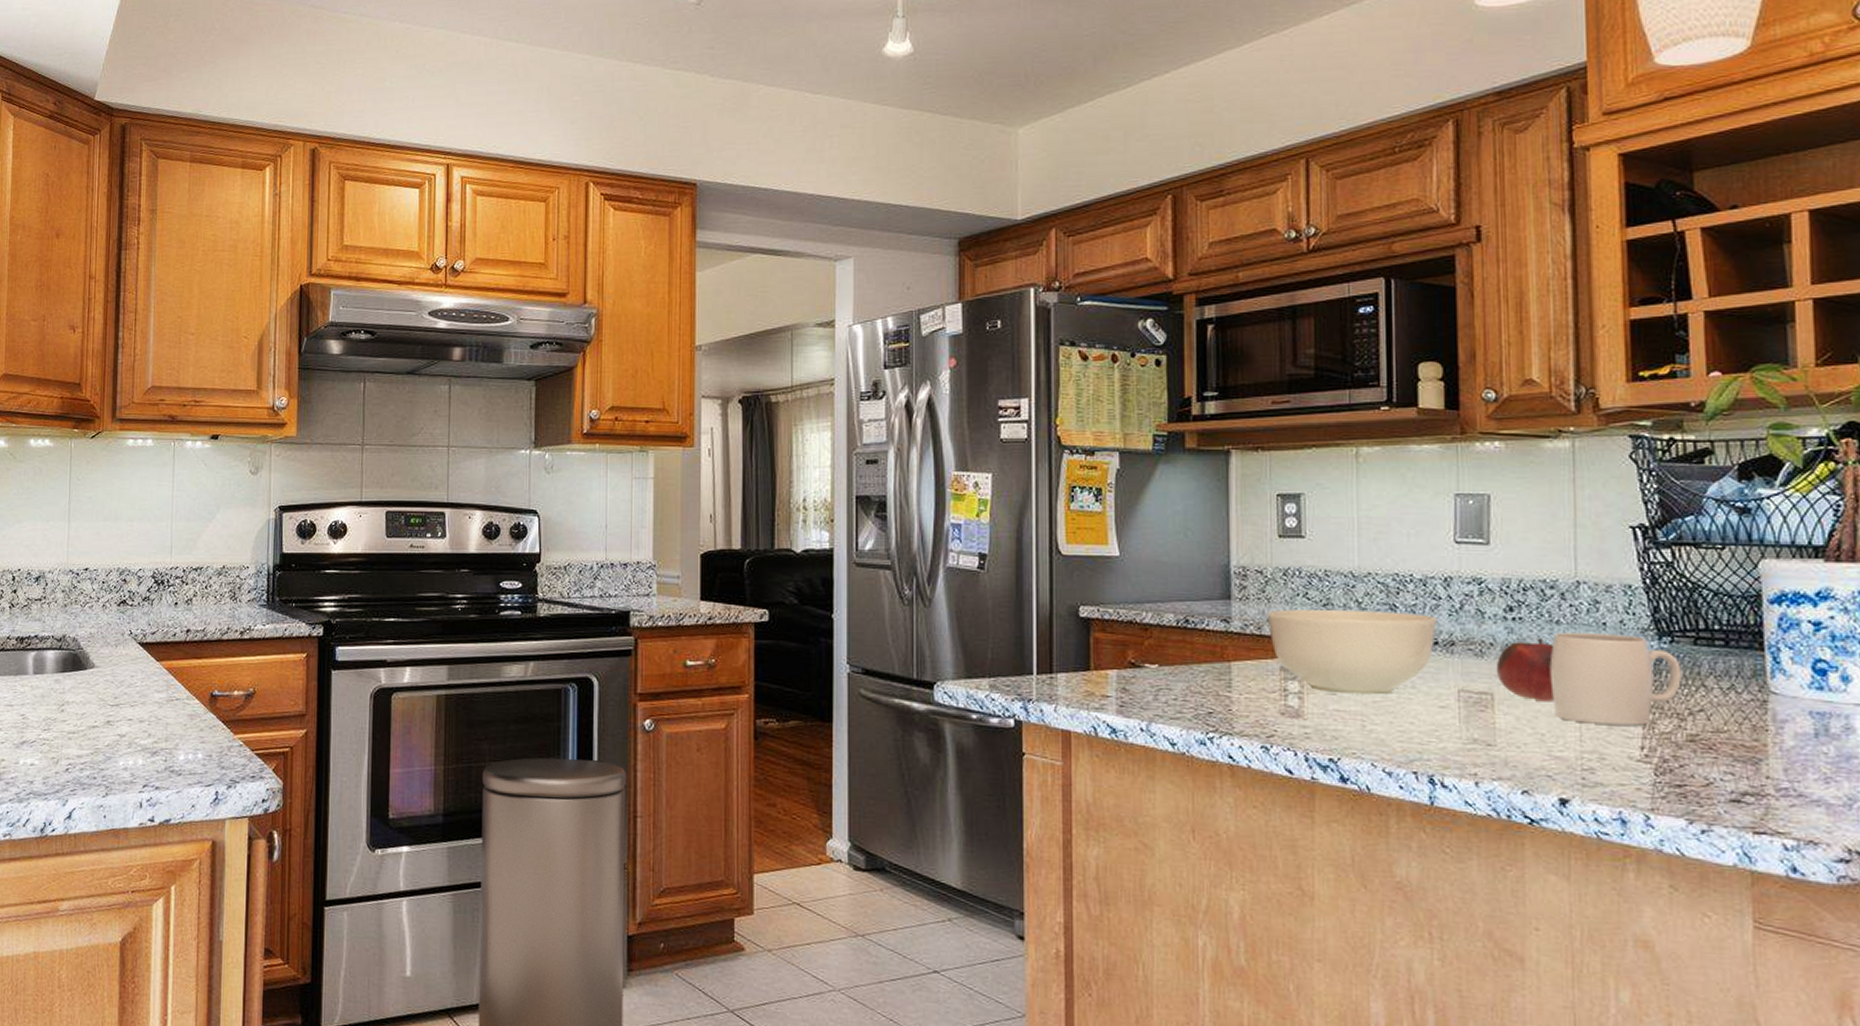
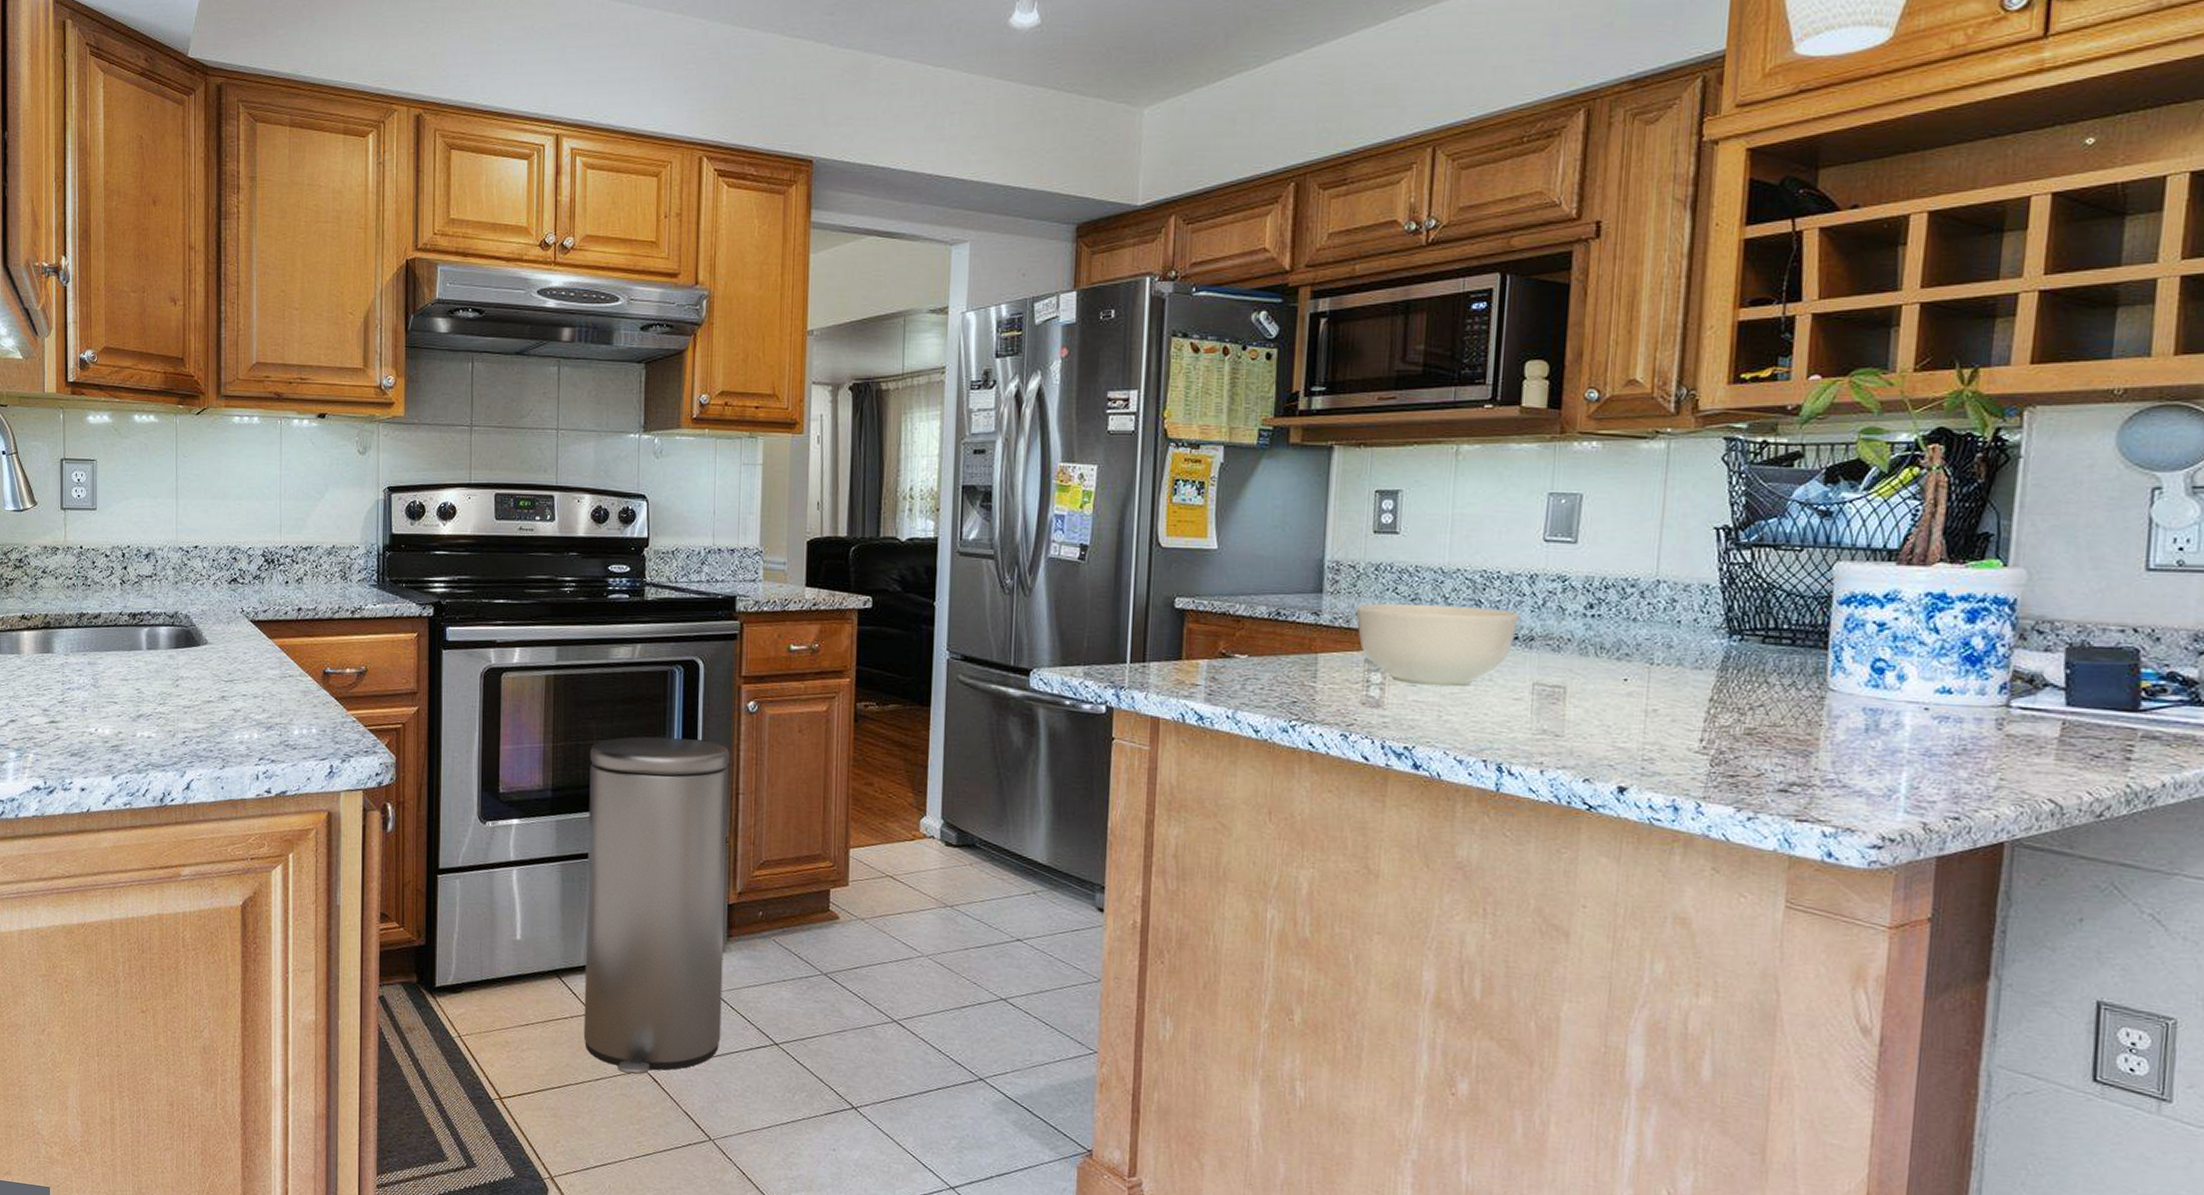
fruit: present [1496,637,1554,702] -> none [1570,634,1629,696]
mug: present [1549,632,1682,726] -> none [1621,629,1747,720]

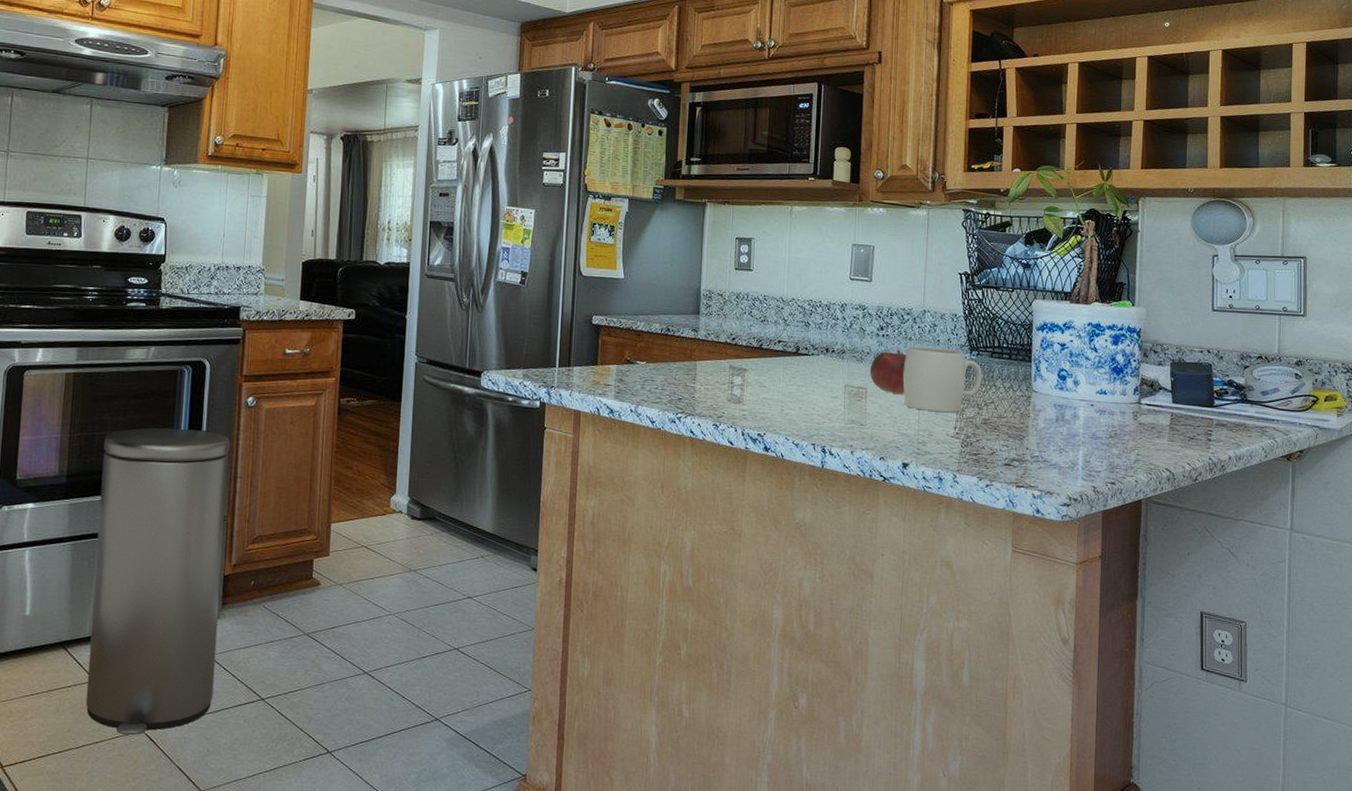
bowl: present [1356,603,1520,687] -> none [723,323,835,388]
fruit: none [1570,634,1629,696] -> present [869,349,907,395]
mug: none [1621,629,1747,720] -> present [902,346,982,413]

